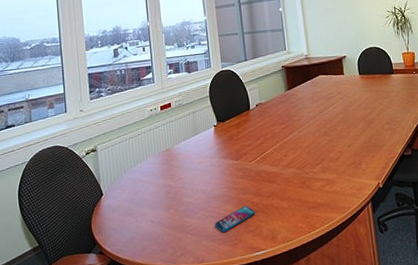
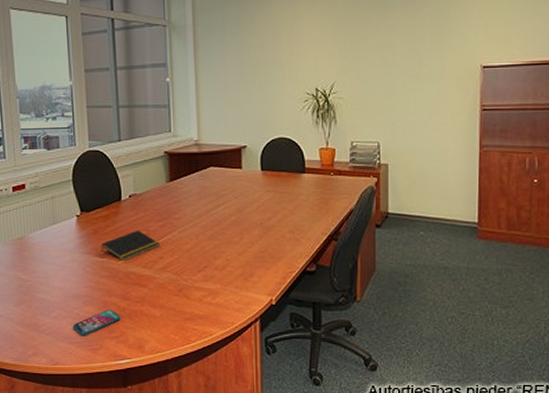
notepad: none [235,133,284,161] -> present [101,230,160,261]

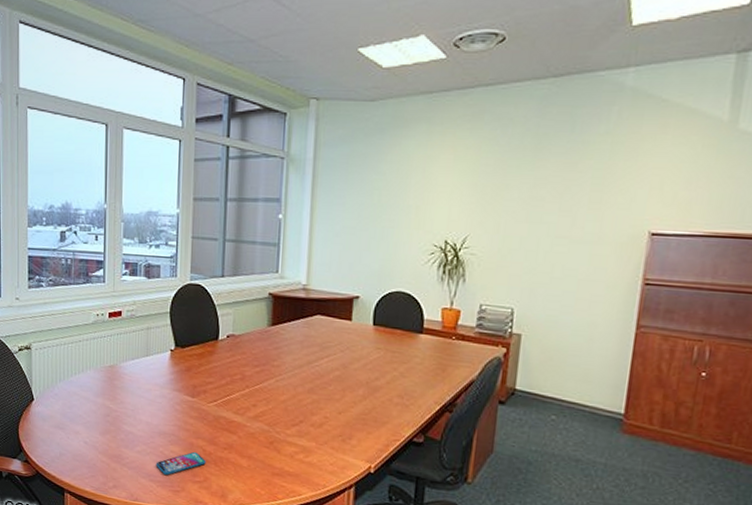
notepad: present [101,230,160,261] -> none [192,373,254,404]

